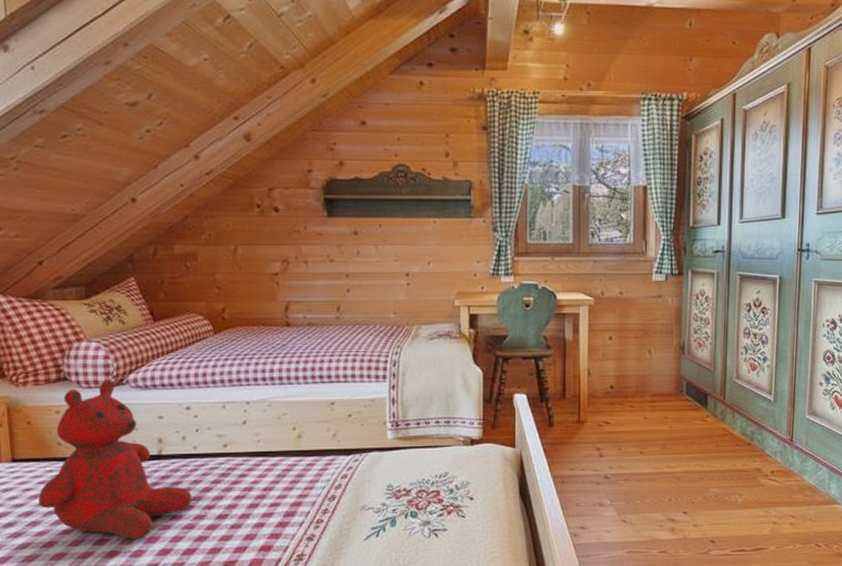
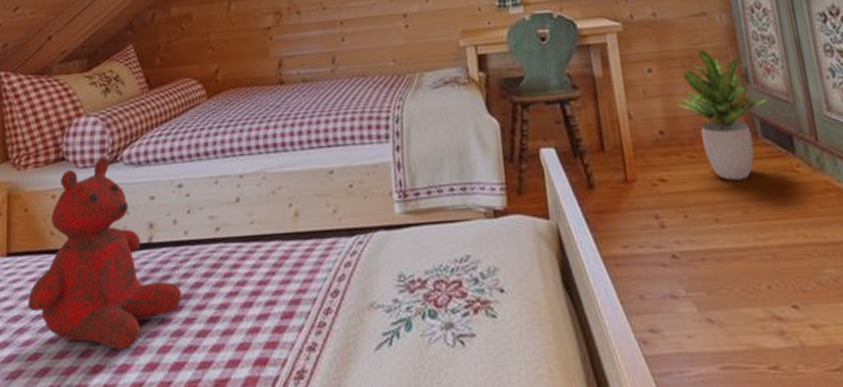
potted plant: none [628,324,694,425] -> present [678,49,767,180]

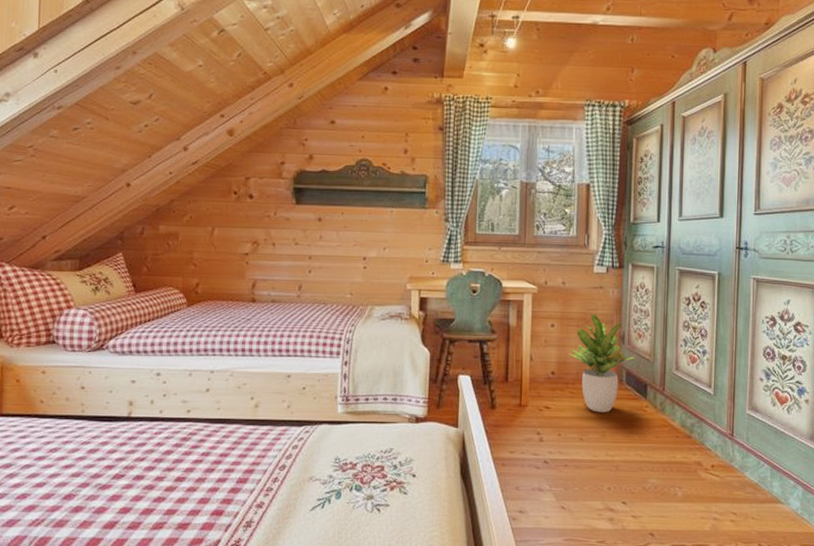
teddy bear: present [28,156,182,350] -> none [18,344,155,496]

